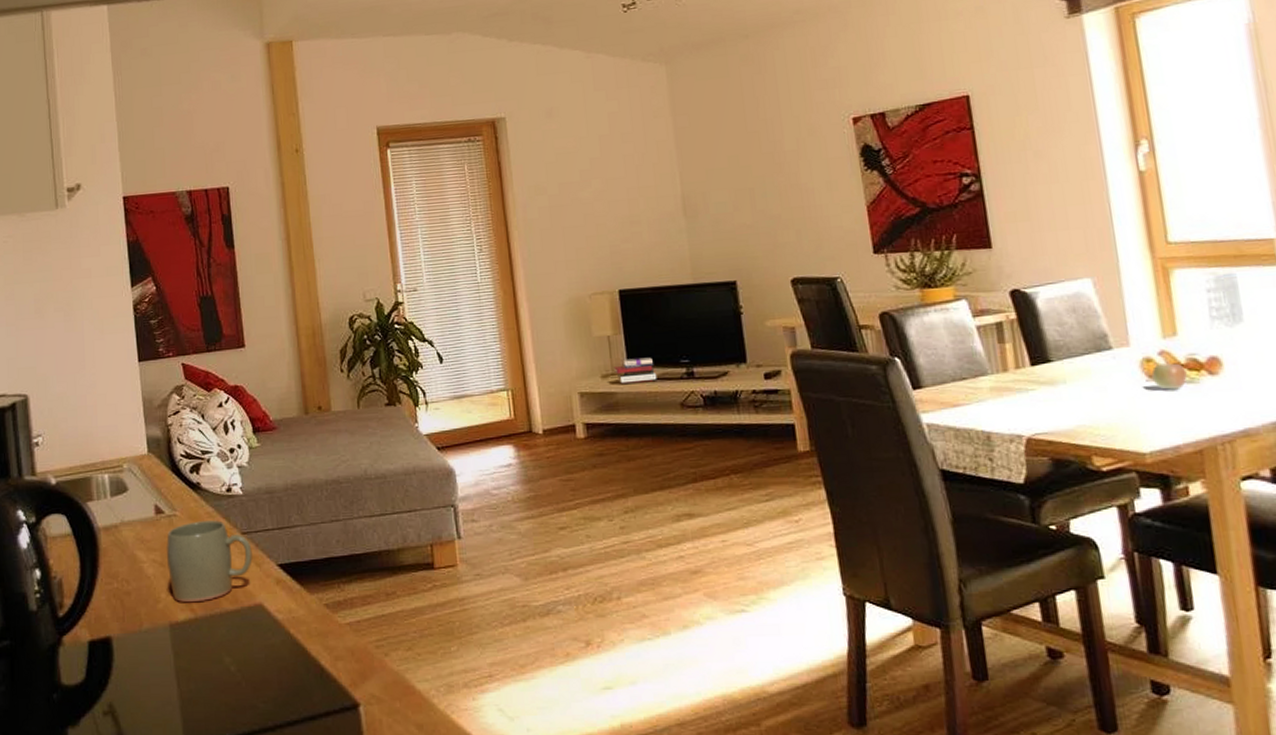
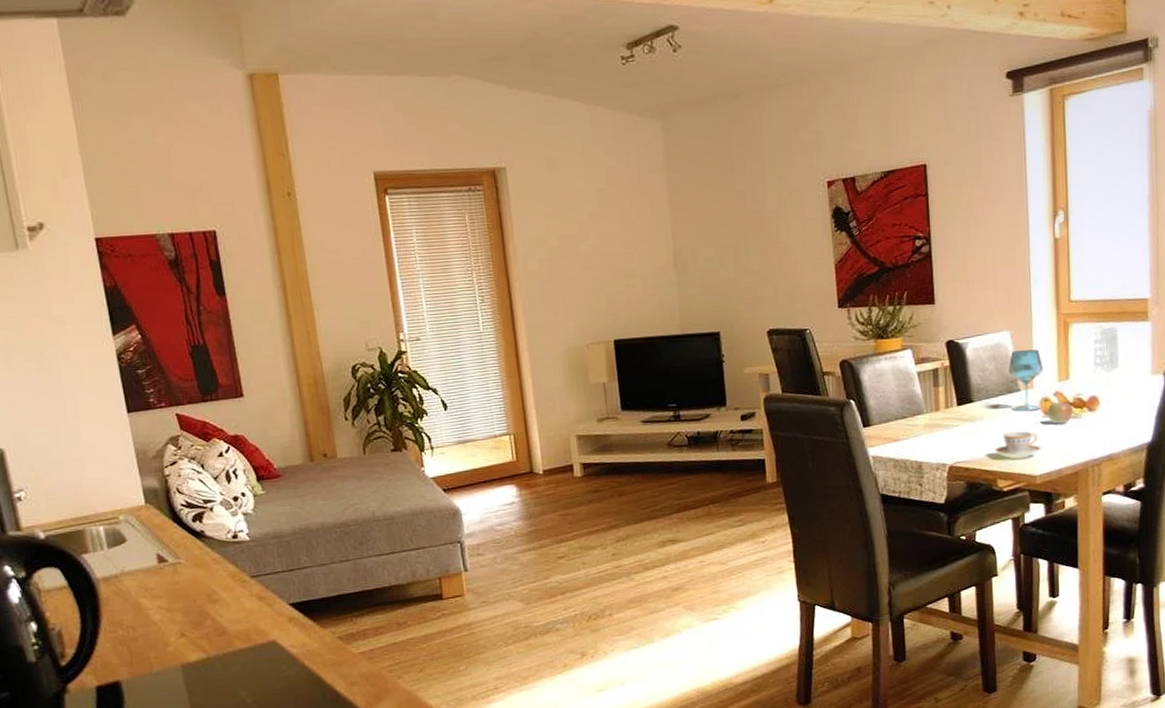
mug: present [166,520,253,603] -> none [172,566,263,645]
books: present [614,357,657,385] -> none [609,402,648,428]
teacup: none [1085,398,1149,432] -> present [995,431,1041,459]
wine glass: none [1093,299,1142,374] -> present [1008,349,1043,411]

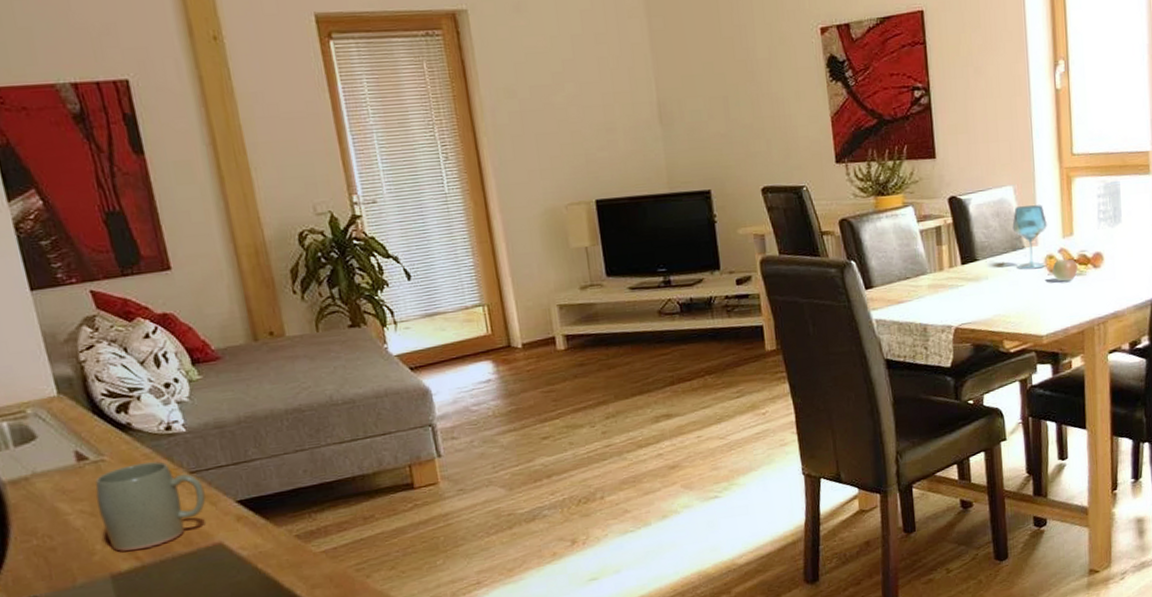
mug: none [172,566,263,645] -> present [95,461,206,552]
teacup: present [995,431,1041,459] -> none [1000,290,1047,319]

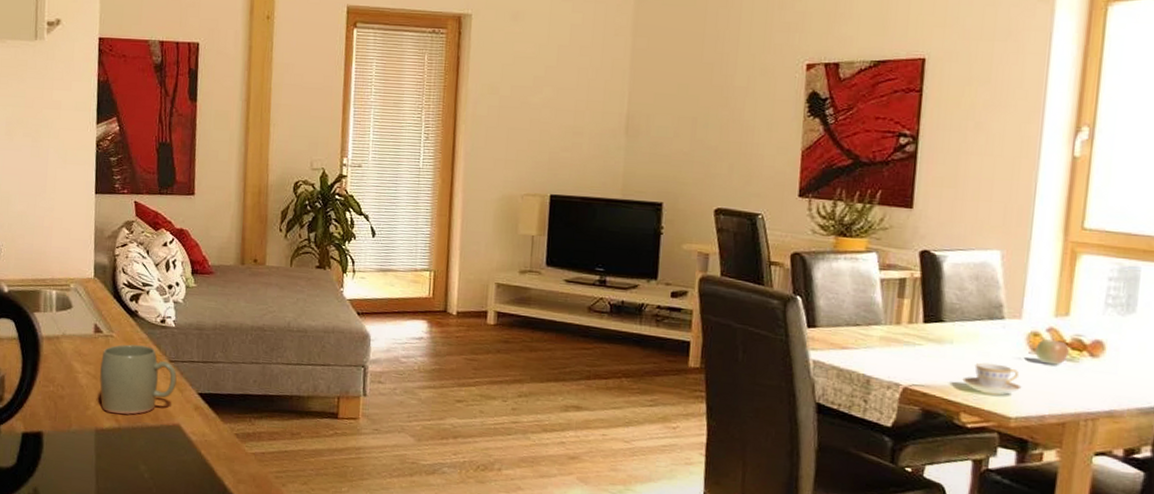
teacup: none [1000,290,1047,319] -> present [962,362,1022,396]
wine glass: present [1012,205,1047,269] -> none [992,273,1037,344]

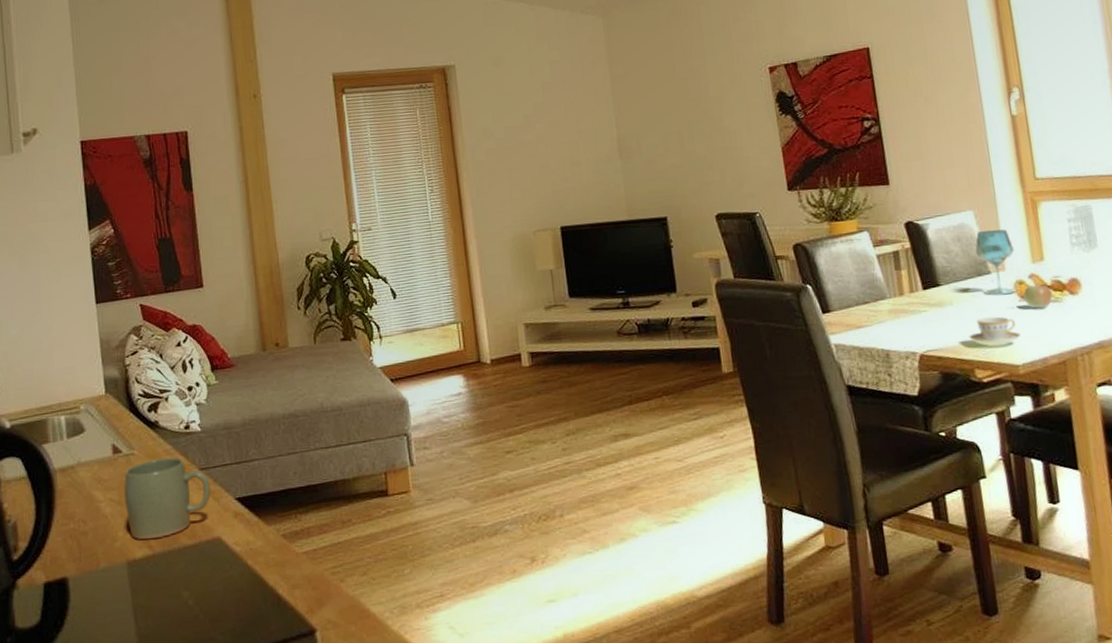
wine glass: none [992,273,1037,344] -> present [975,229,1016,295]

